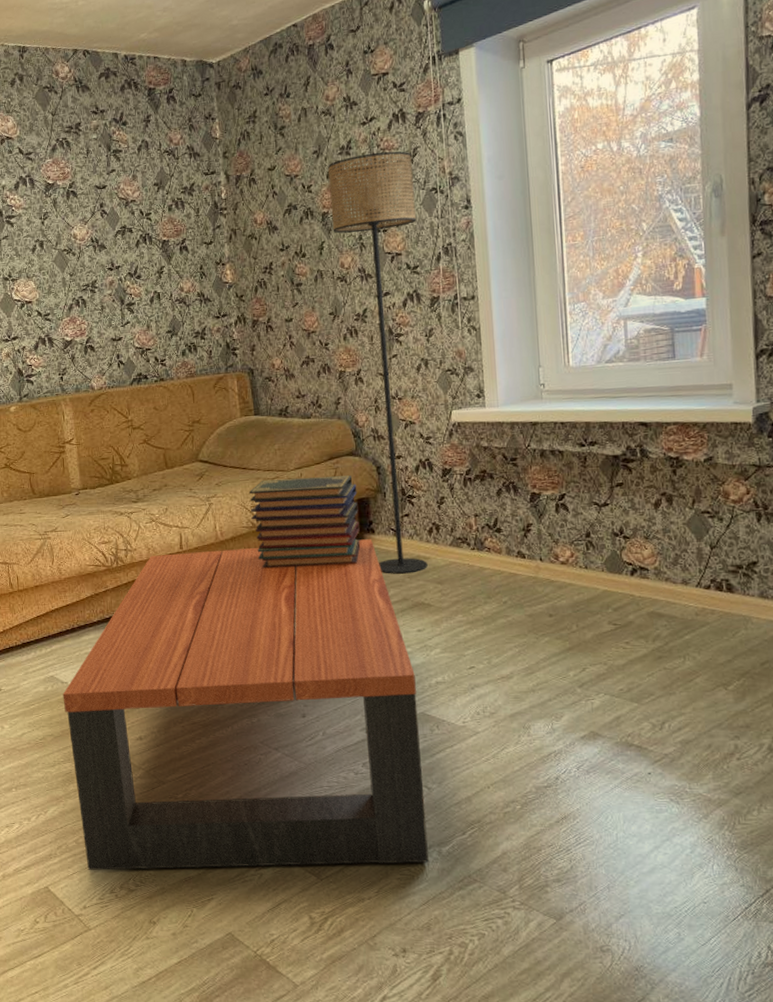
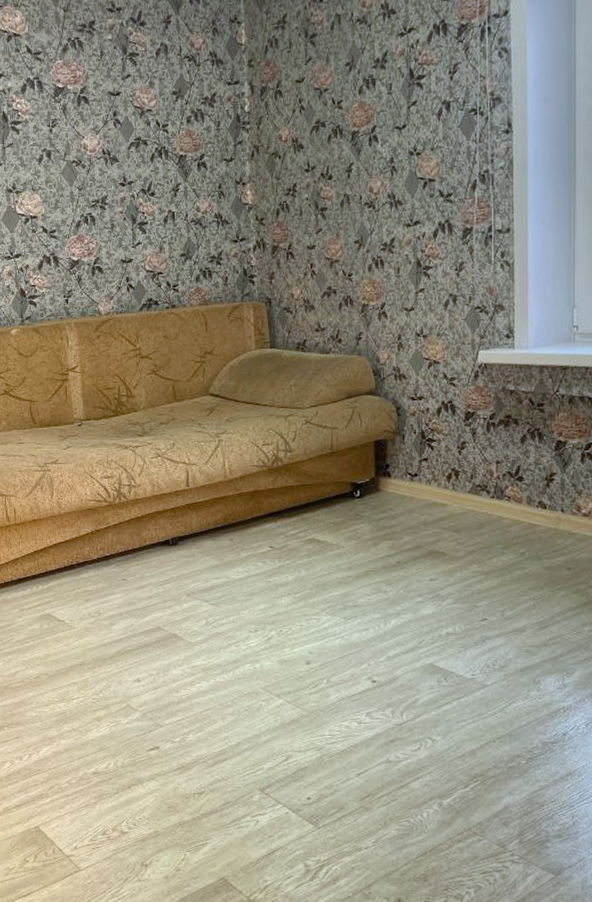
coffee table: present [62,539,429,870] -> none [59,483,429,815]
book stack: present [249,475,361,569] -> none [261,416,376,510]
floor lamp: present [327,151,428,574] -> none [360,66,453,520]

